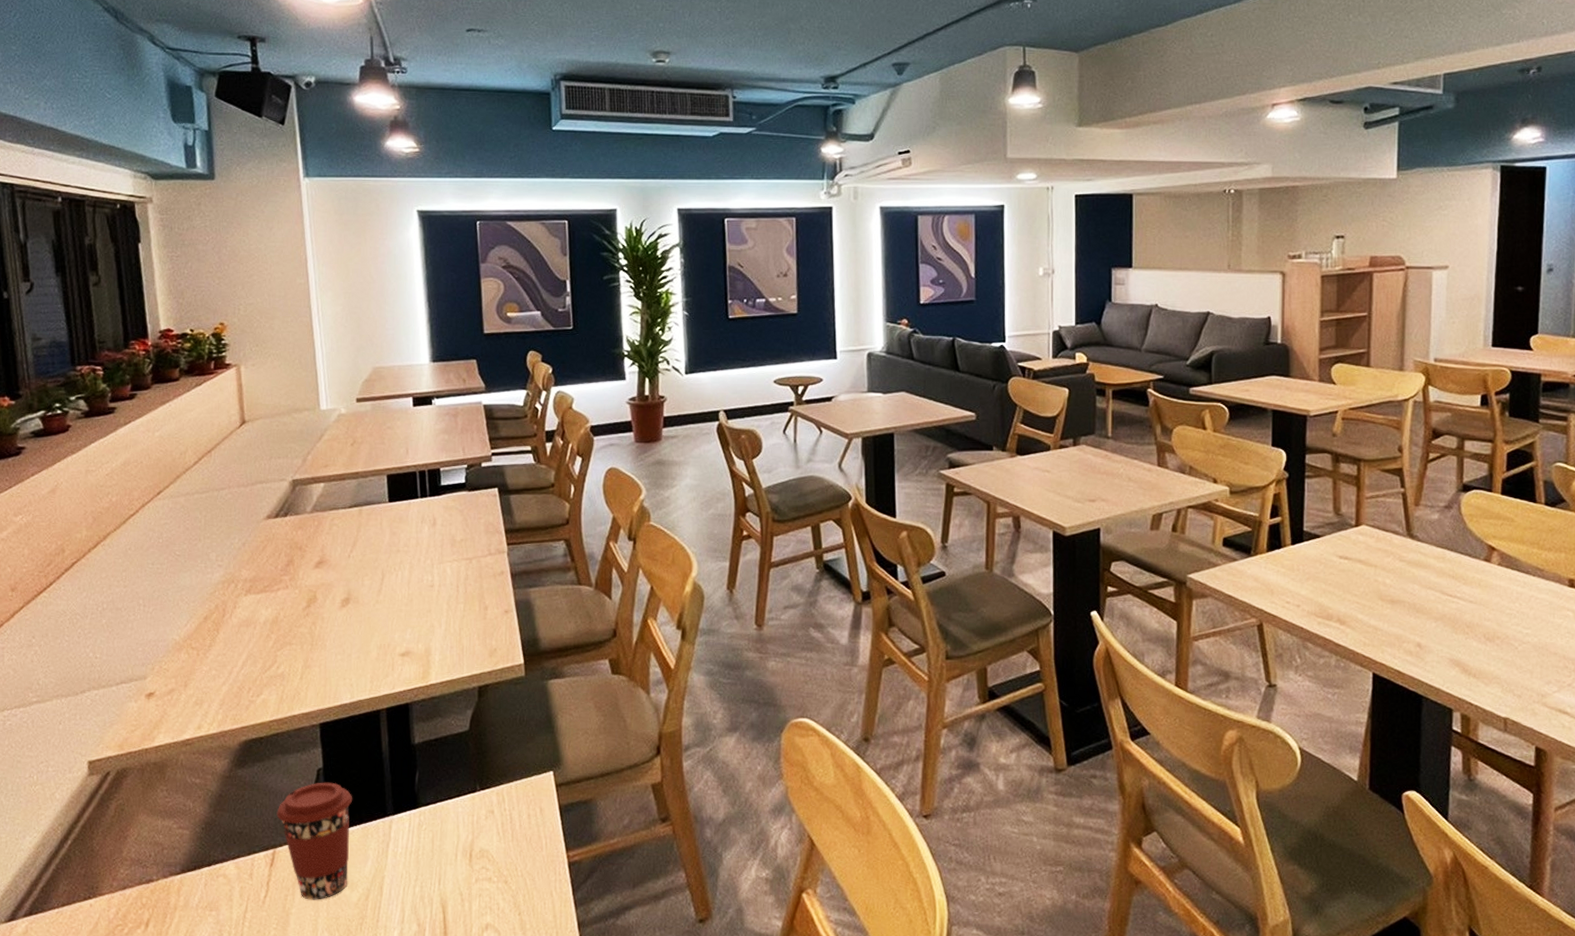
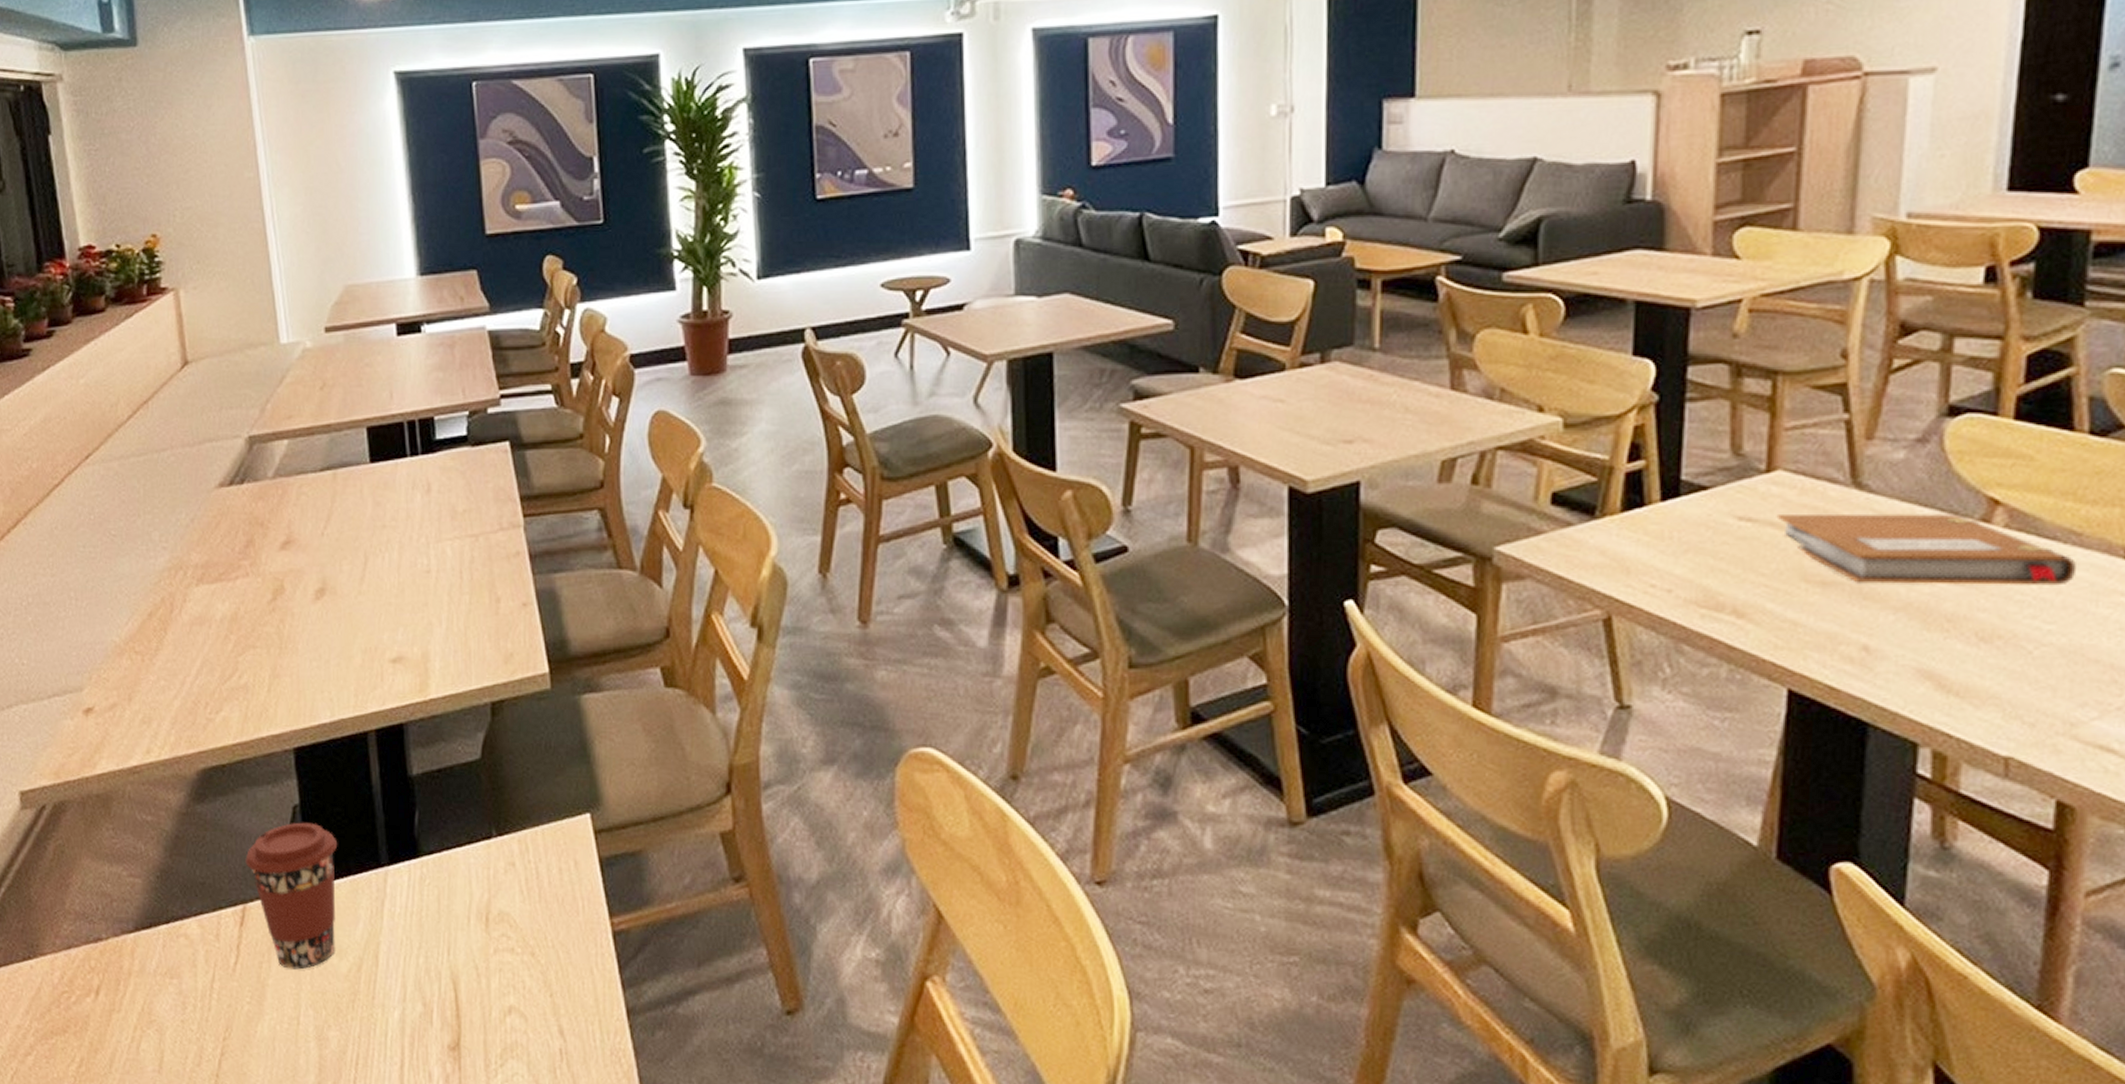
notebook: none [1362,554,1541,604] -> present [1776,513,2076,586]

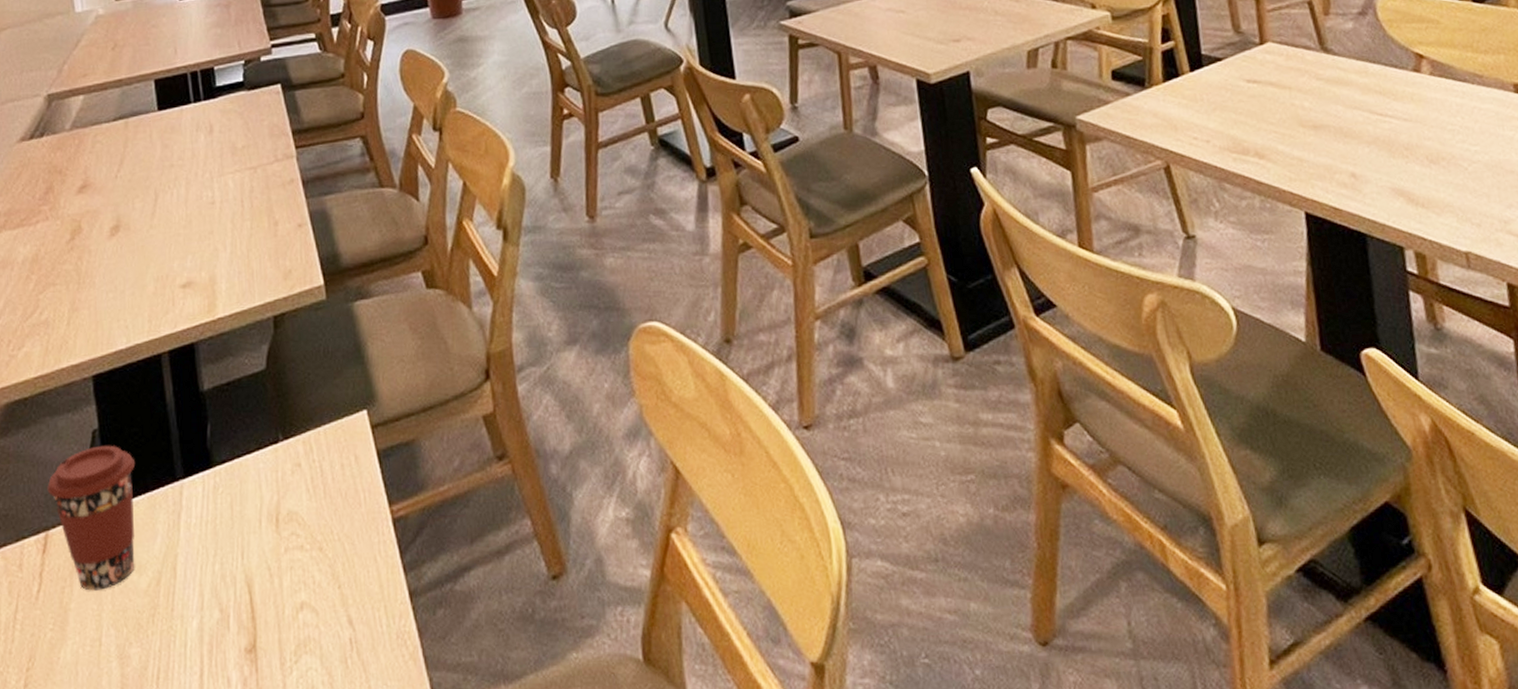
notebook: present [1776,513,2076,586] -> none [1273,67,1484,125]

